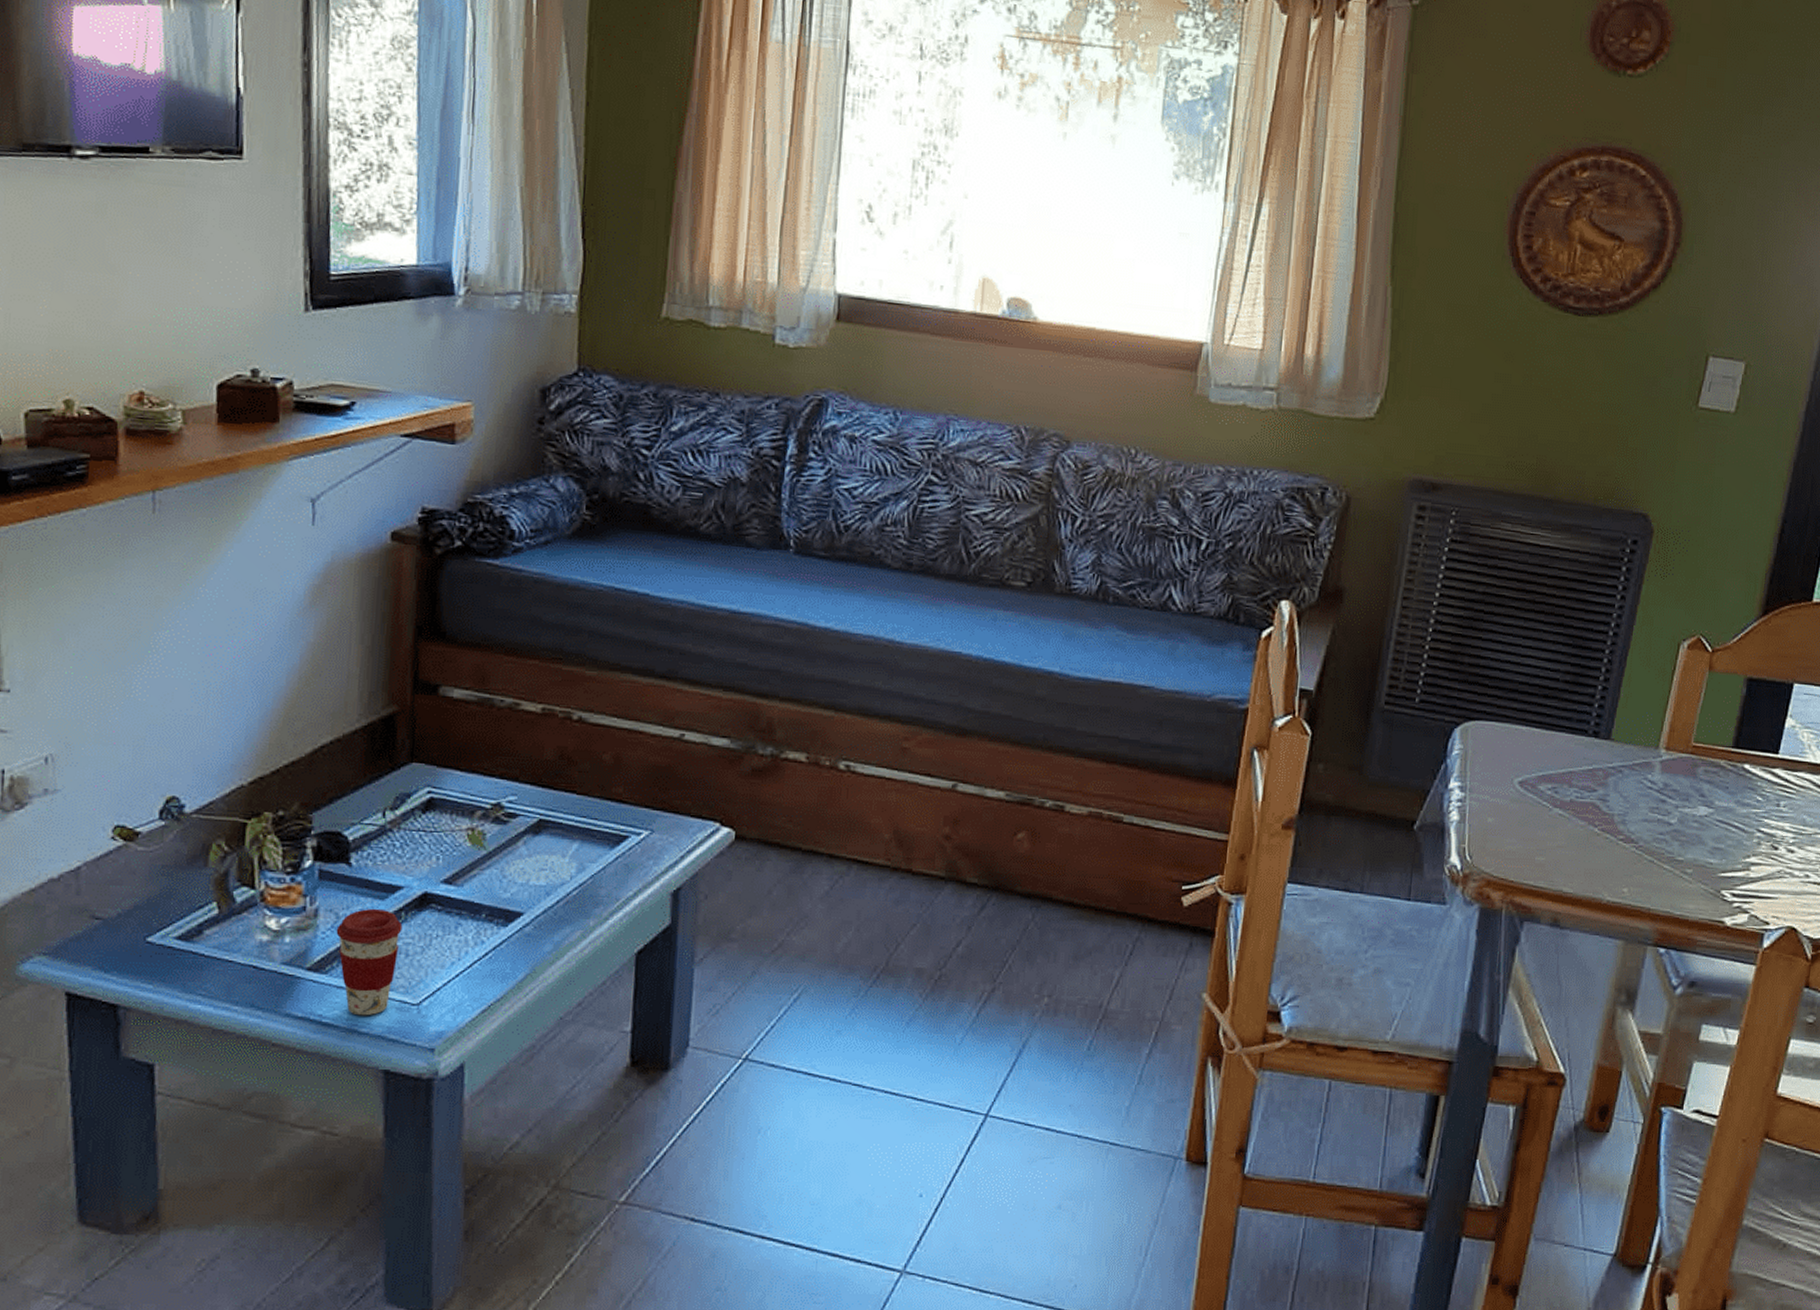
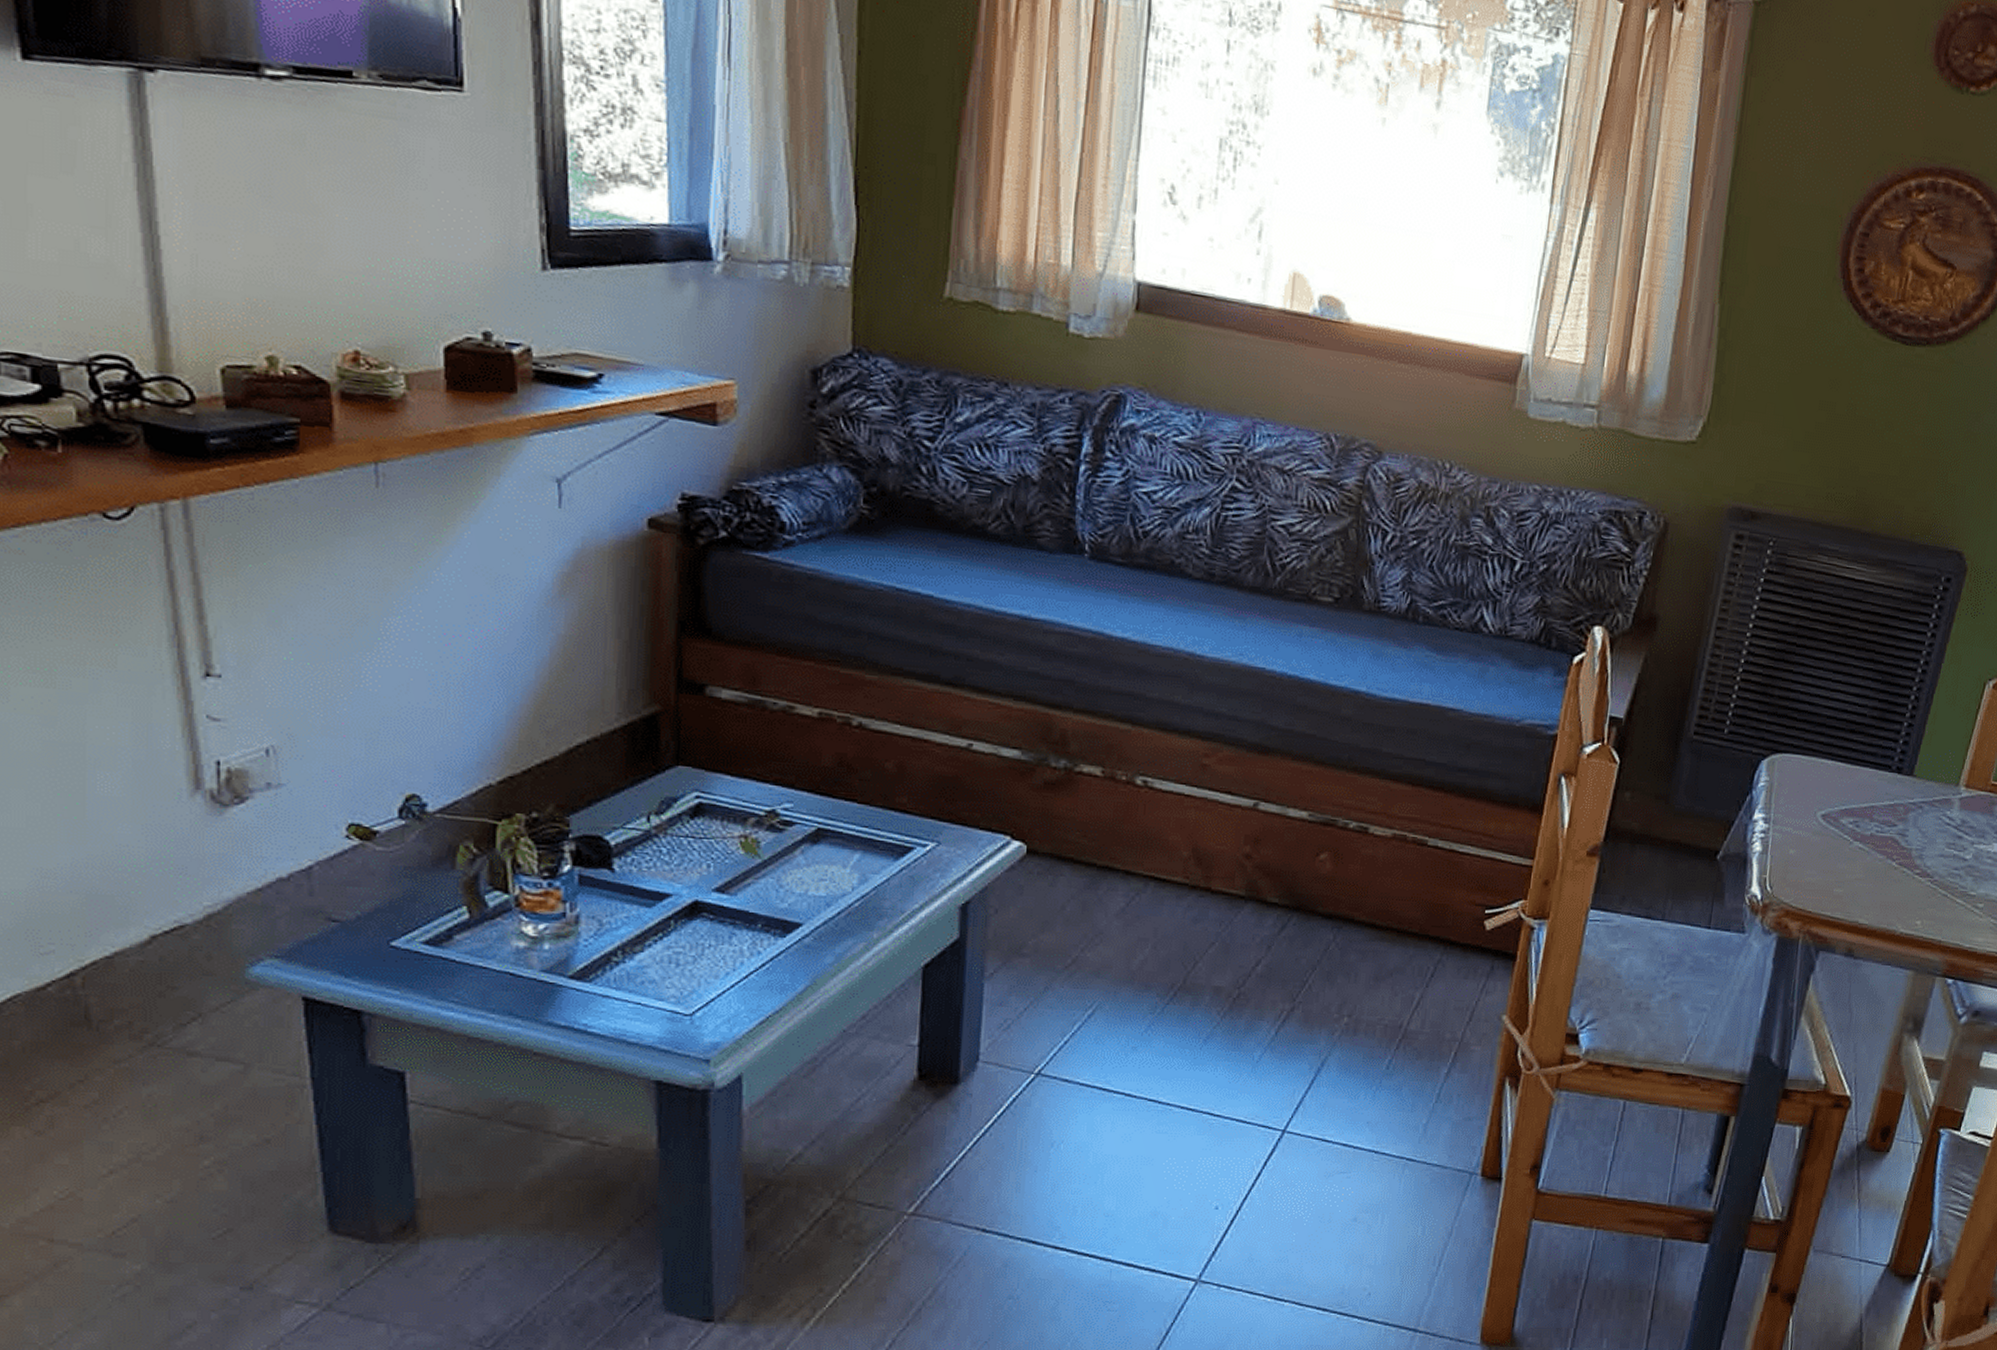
coffee cup: present [336,908,403,1016] -> none [599,916,672,1026]

